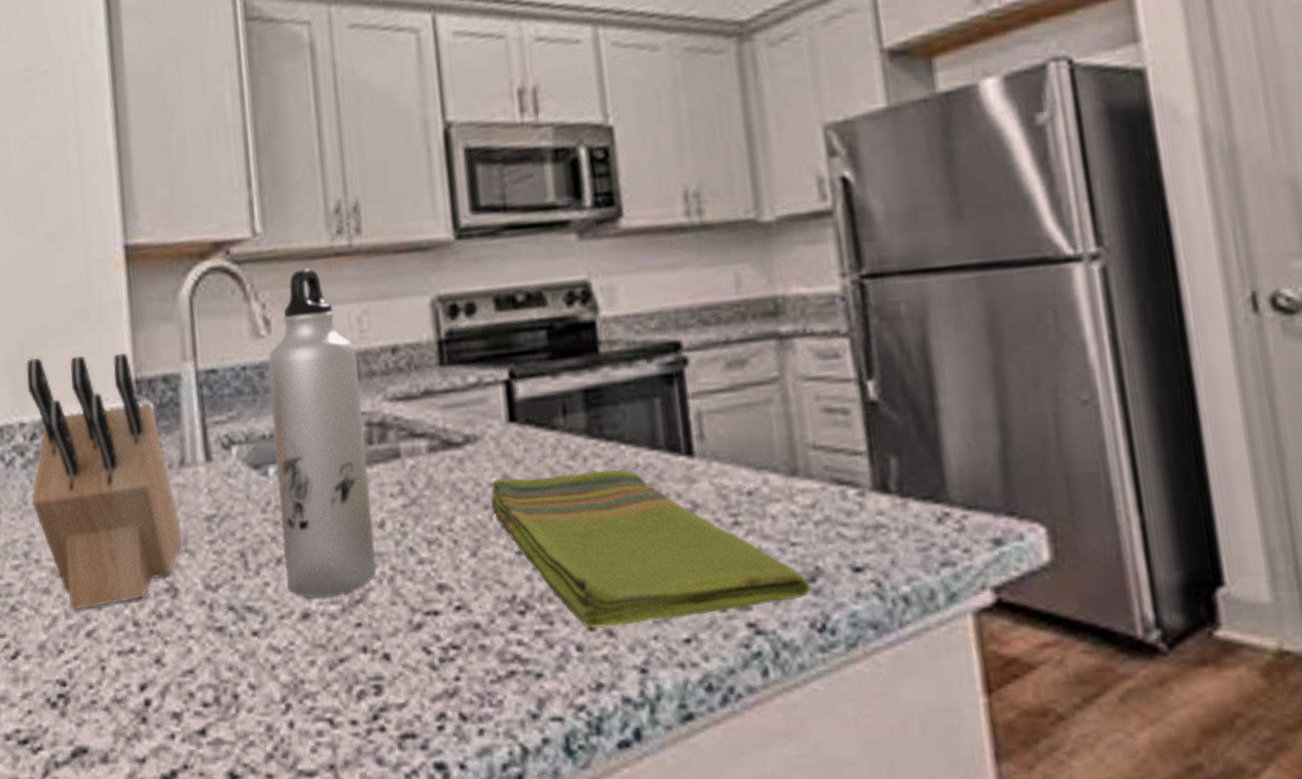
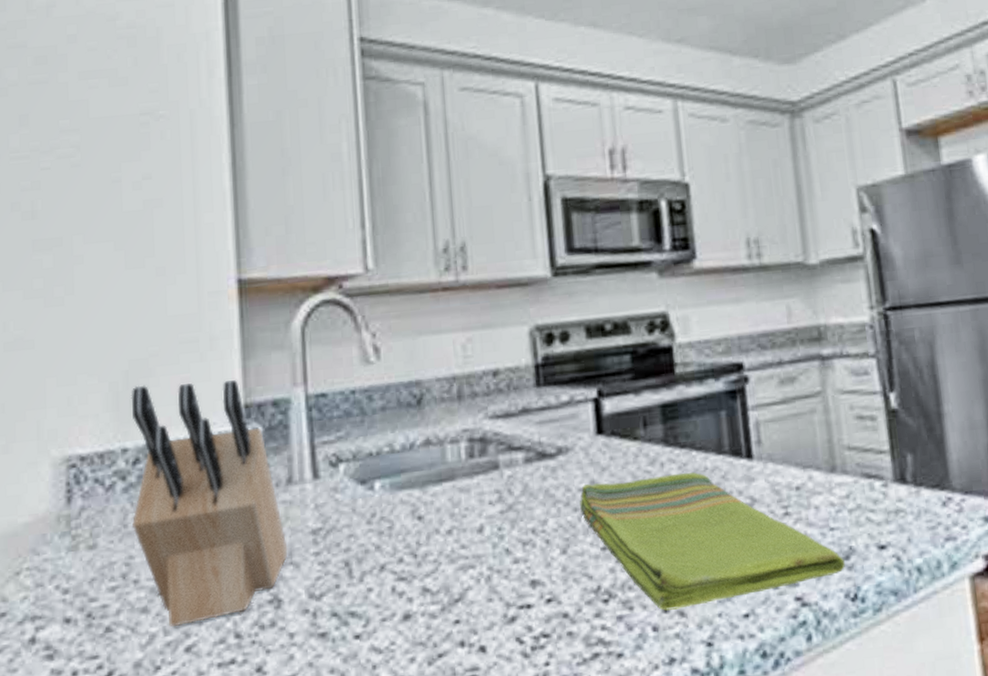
water bottle: present [268,268,376,598] -> none [376,301,475,600]

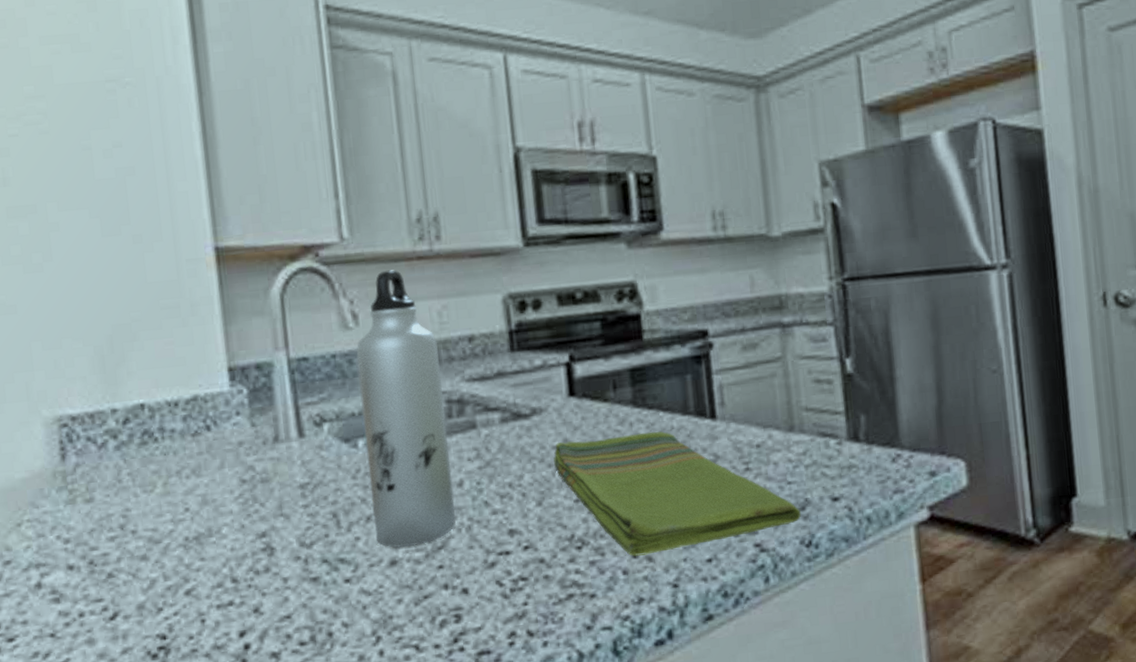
knife block: present [131,380,288,627] -> none [116,344,278,573]
water bottle: none [376,301,475,600] -> present [356,269,456,548]

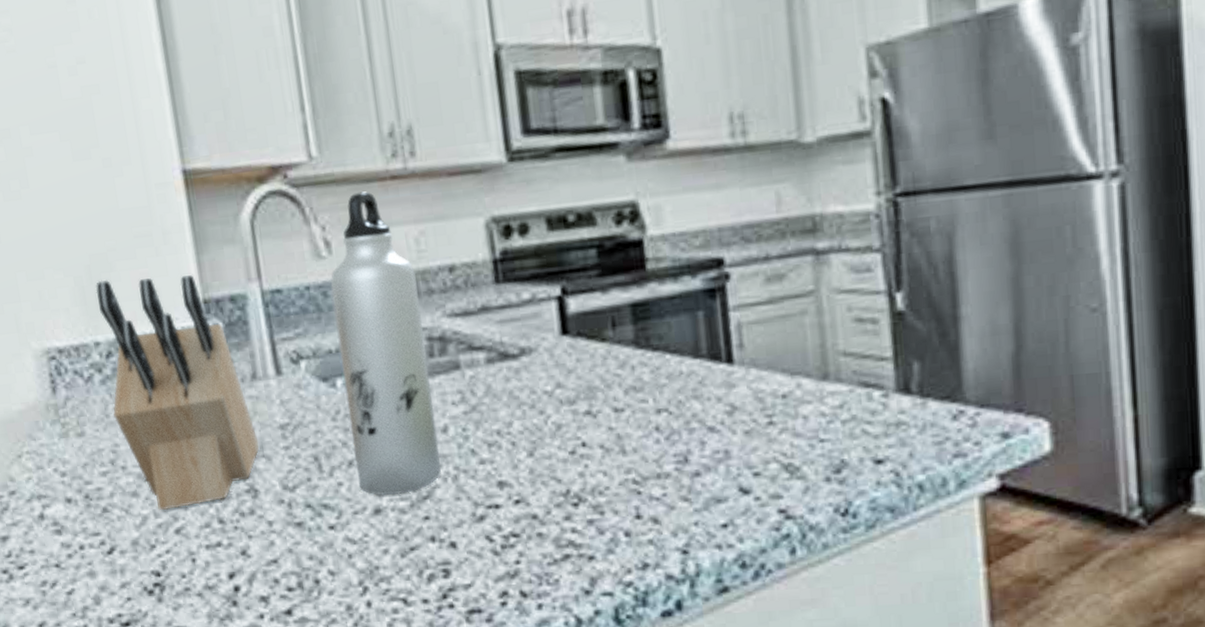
knife block: none [116,344,278,573] -> present [95,275,259,510]
dish towel: present [553,431,801,556] -> none [545,376,835,517]

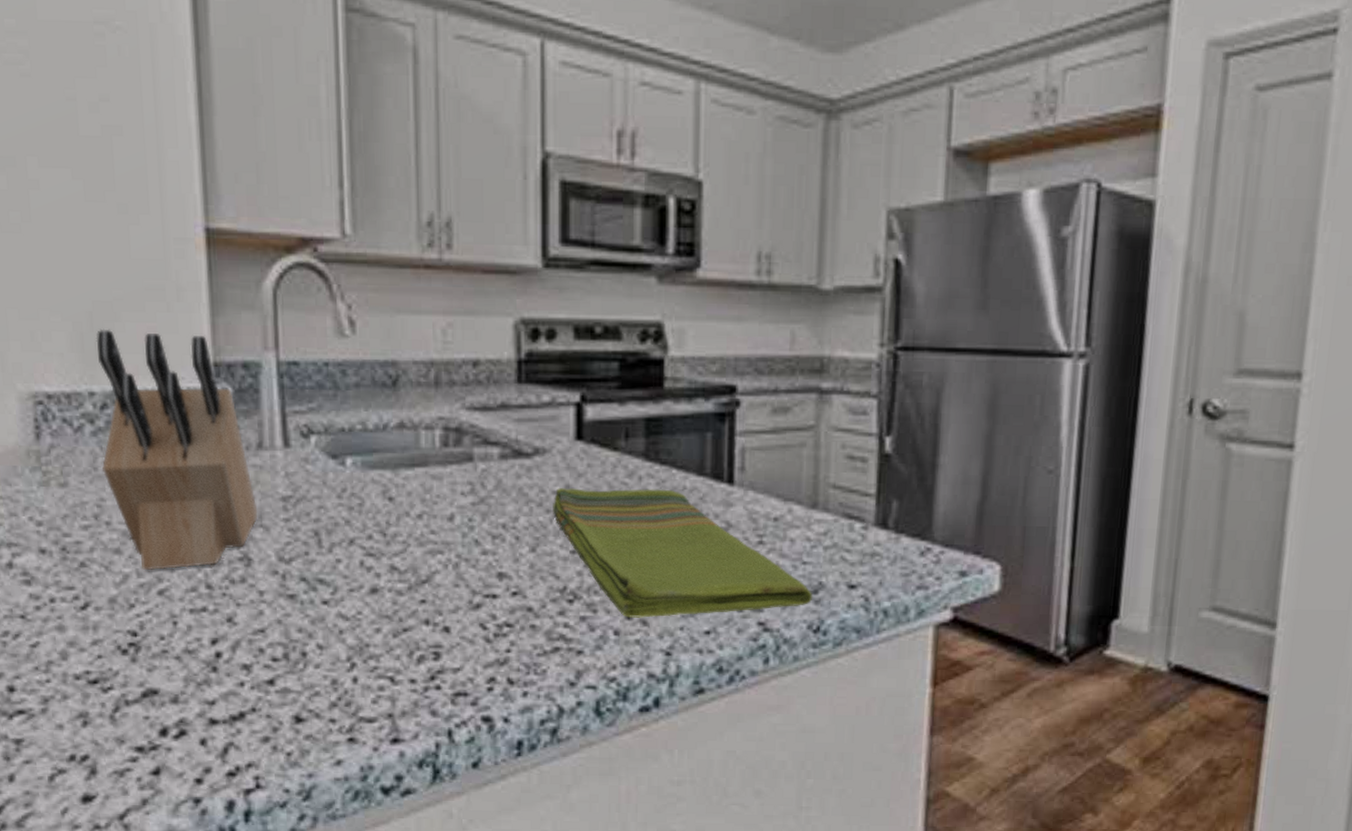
water bottle: present [330,191,441,495] -> none [350,276,443,577]
dish towel: none [545,376,835,517] -> present [553,488,812,618]

